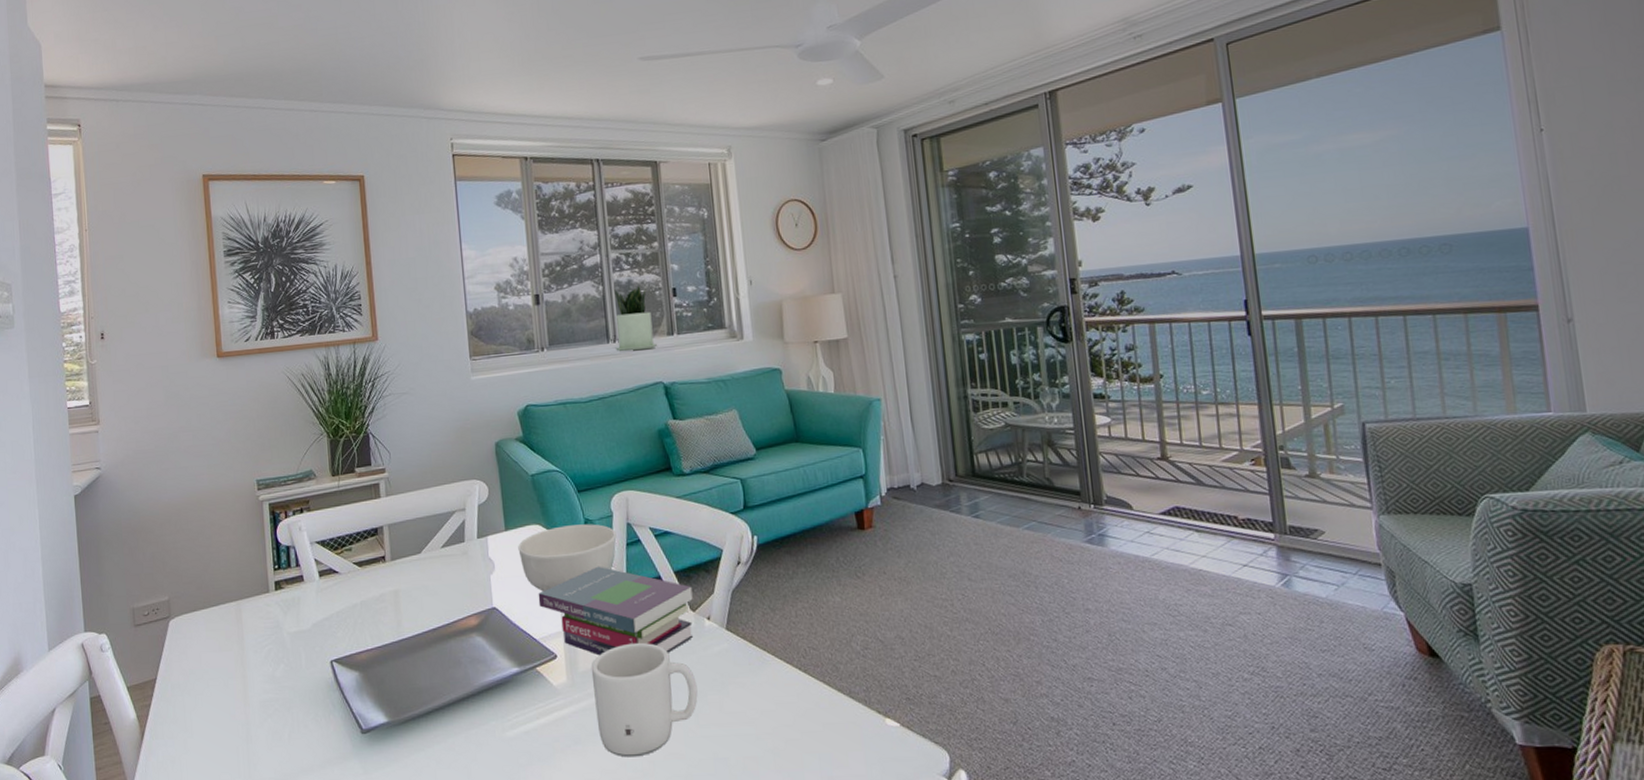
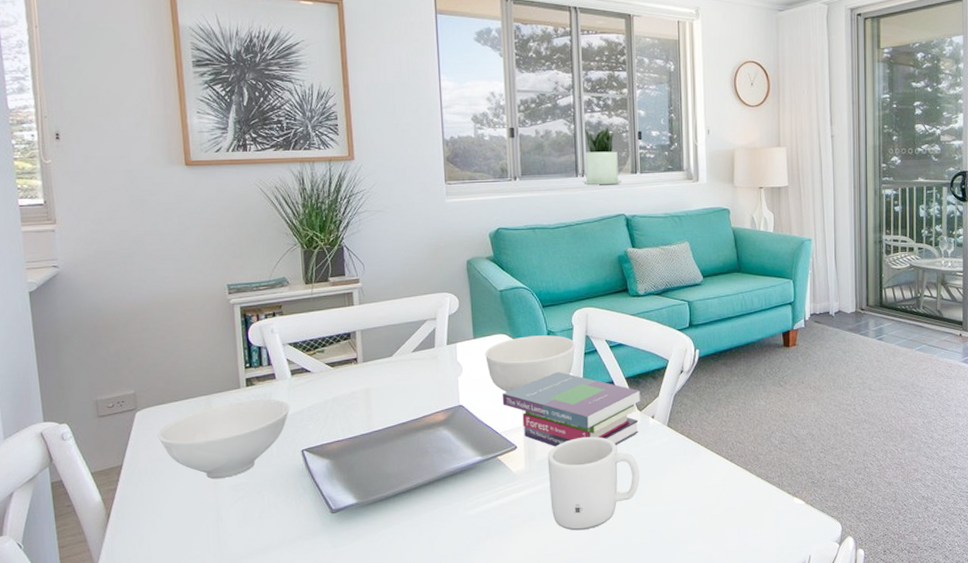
bowl: none [189,604,319,694] -> present [157,399,290,479]

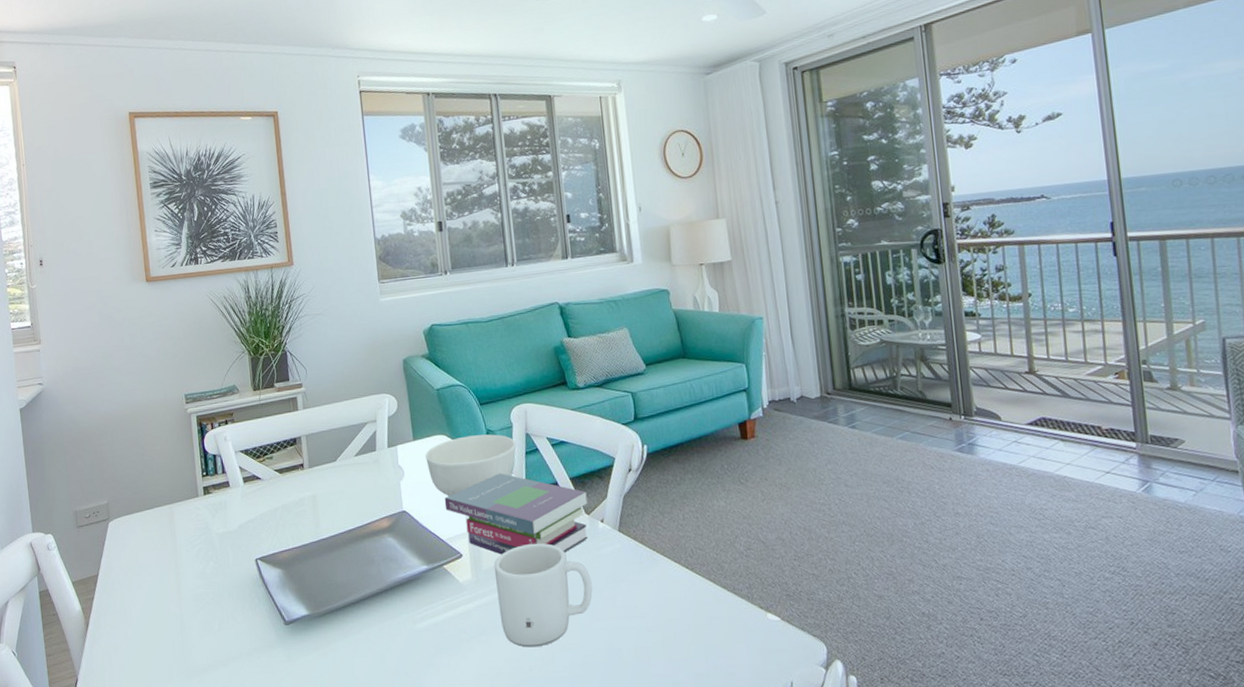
bowl: present [157,399,290,479] -> none [127,507,244,589]
planter: present [583,127,621,186] -> none [512,212,552,275]

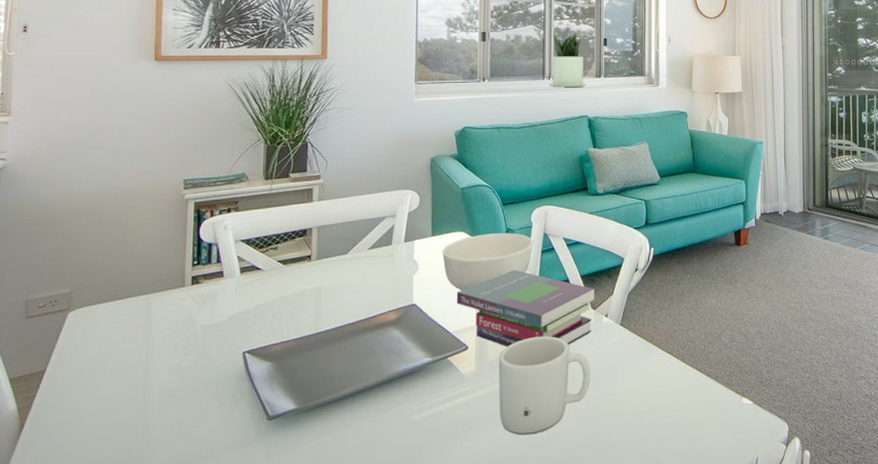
planter: none [512,212,552,275] -> present [549,33,586,88]

